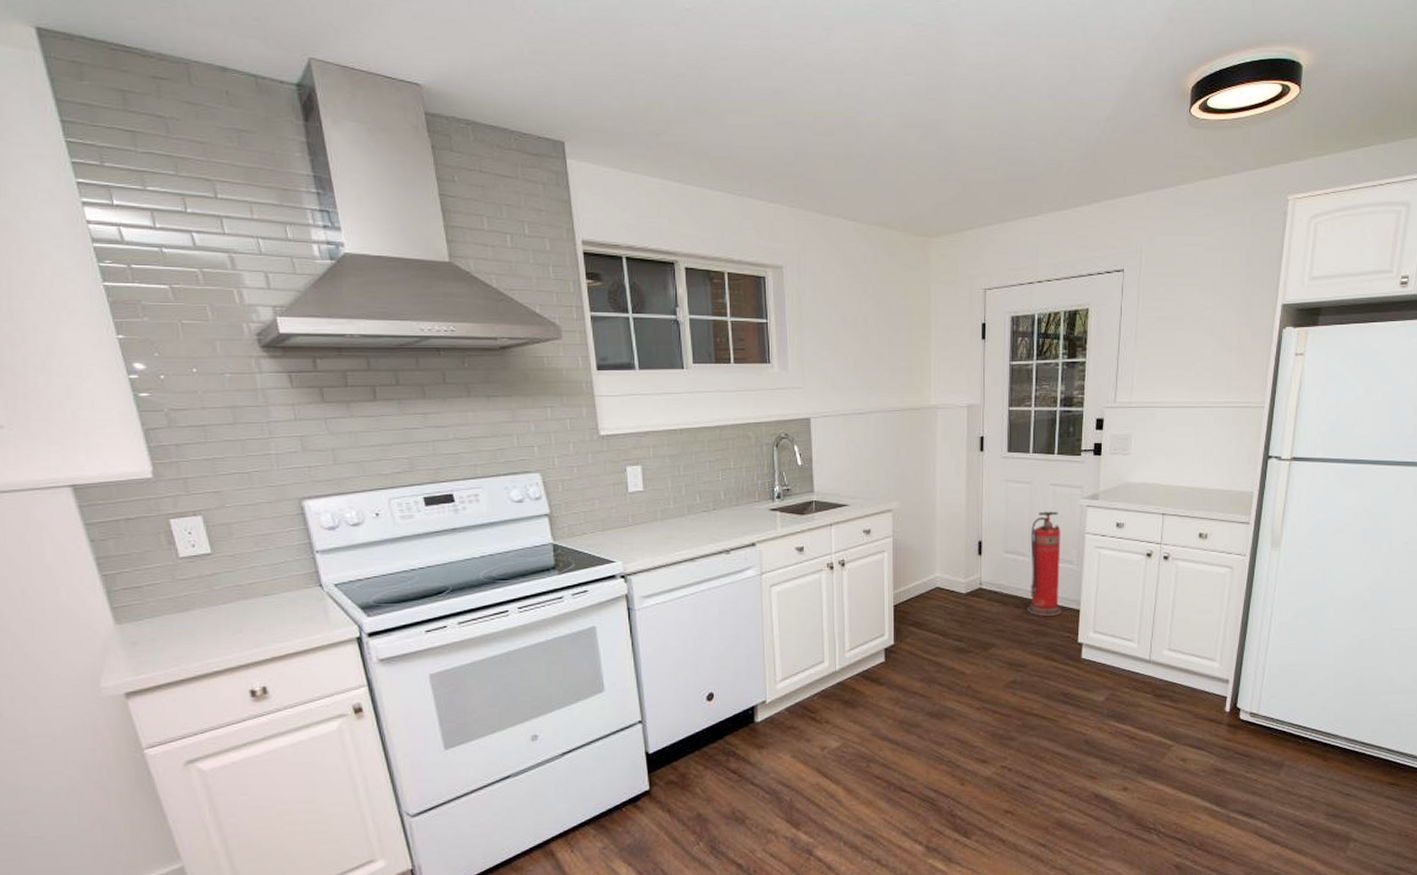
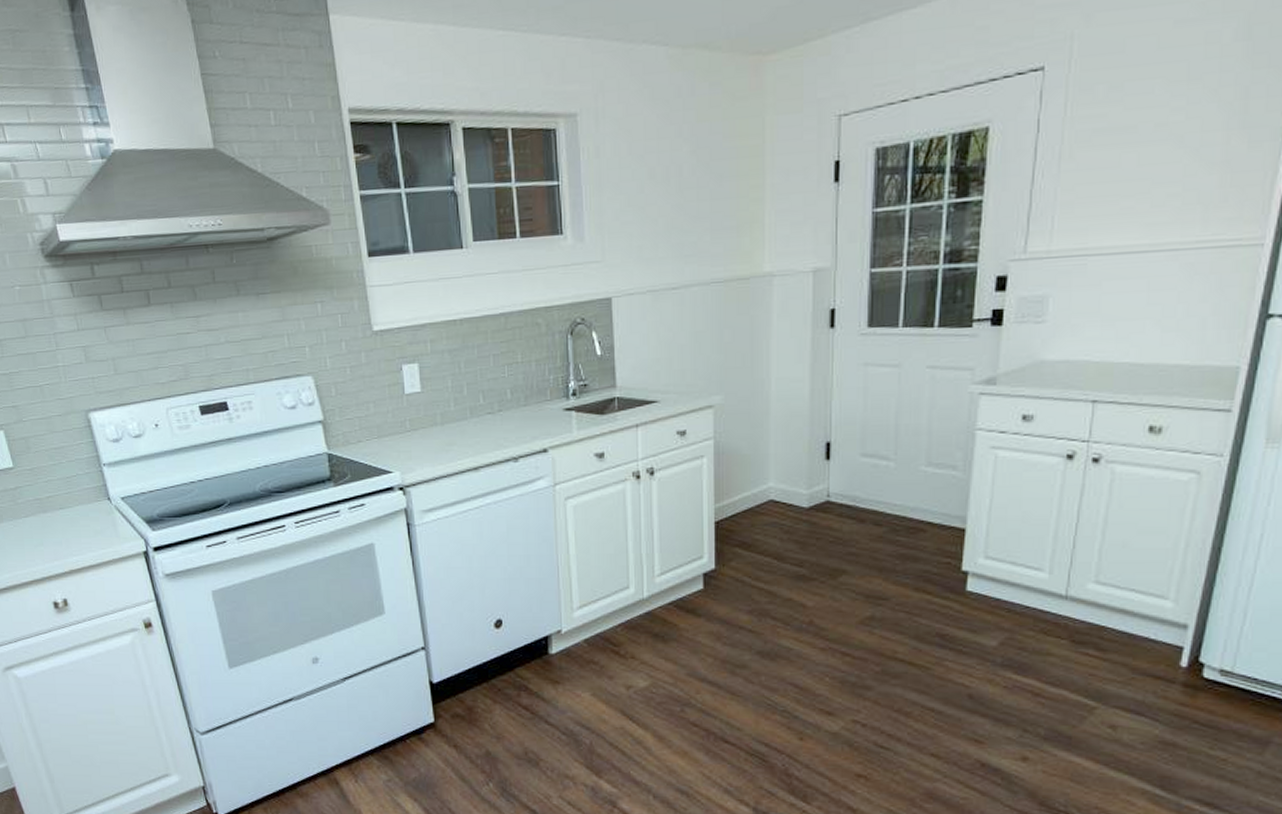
fire extinguisher: present [1027,511,1061,617] -> none [891,401,941,538]

